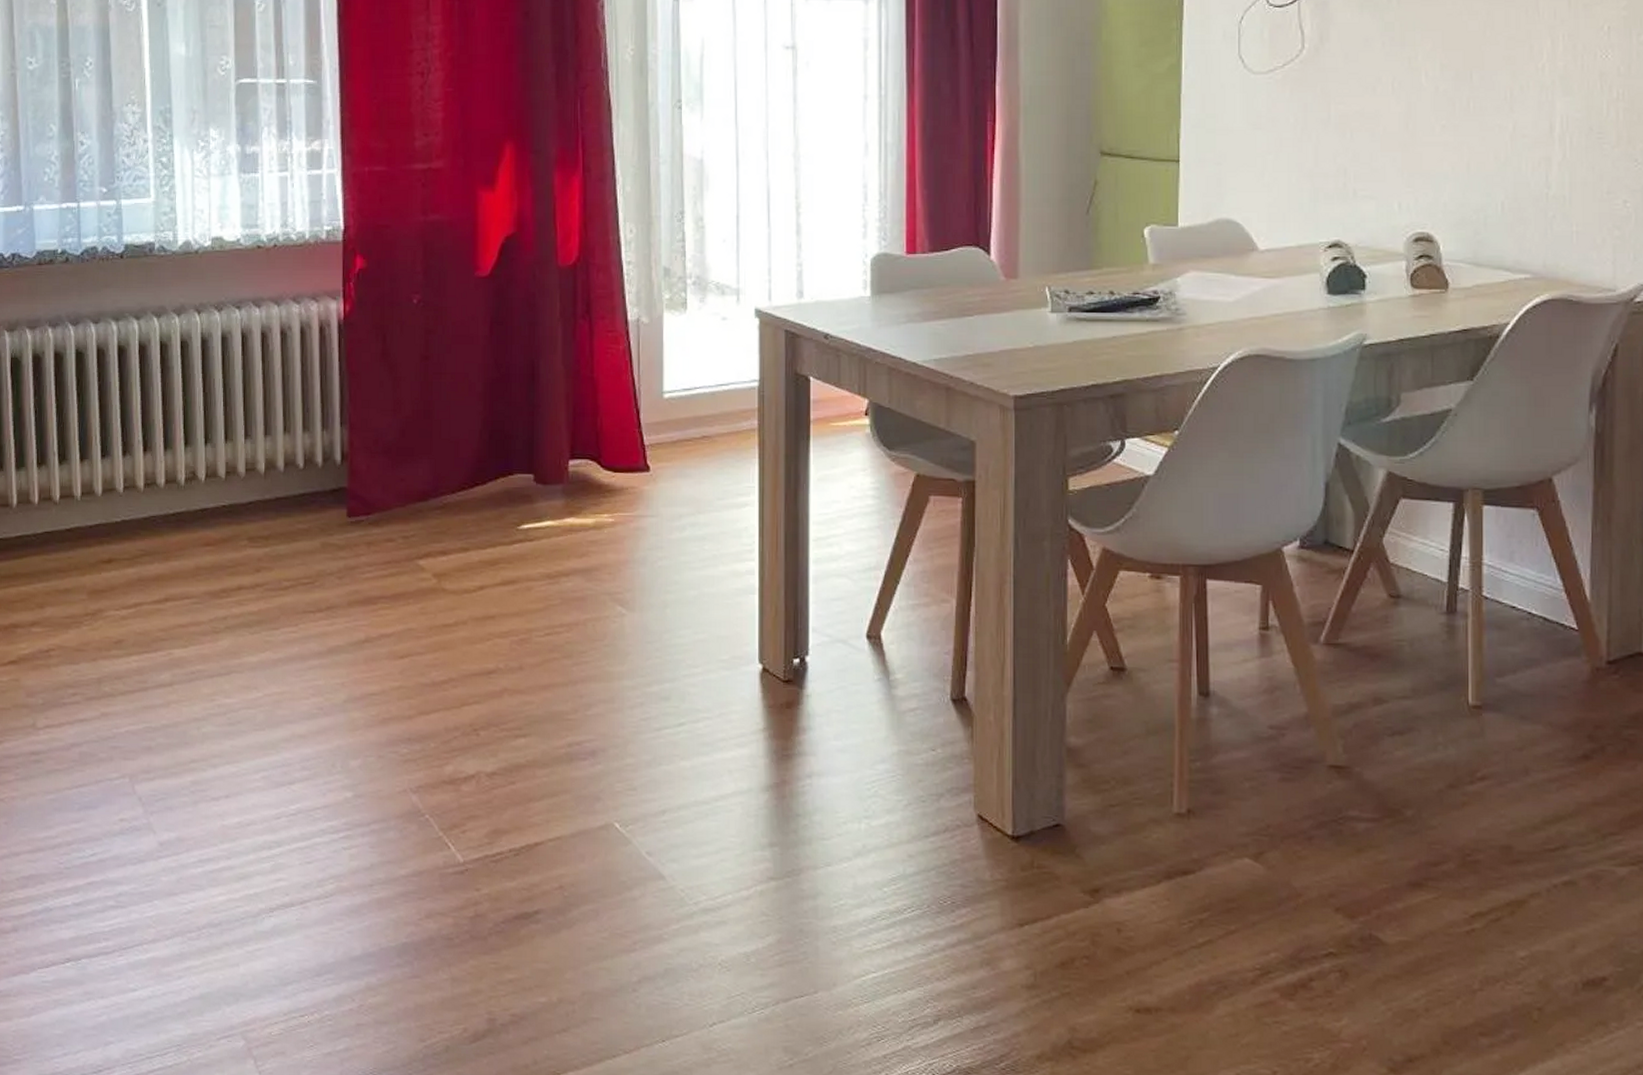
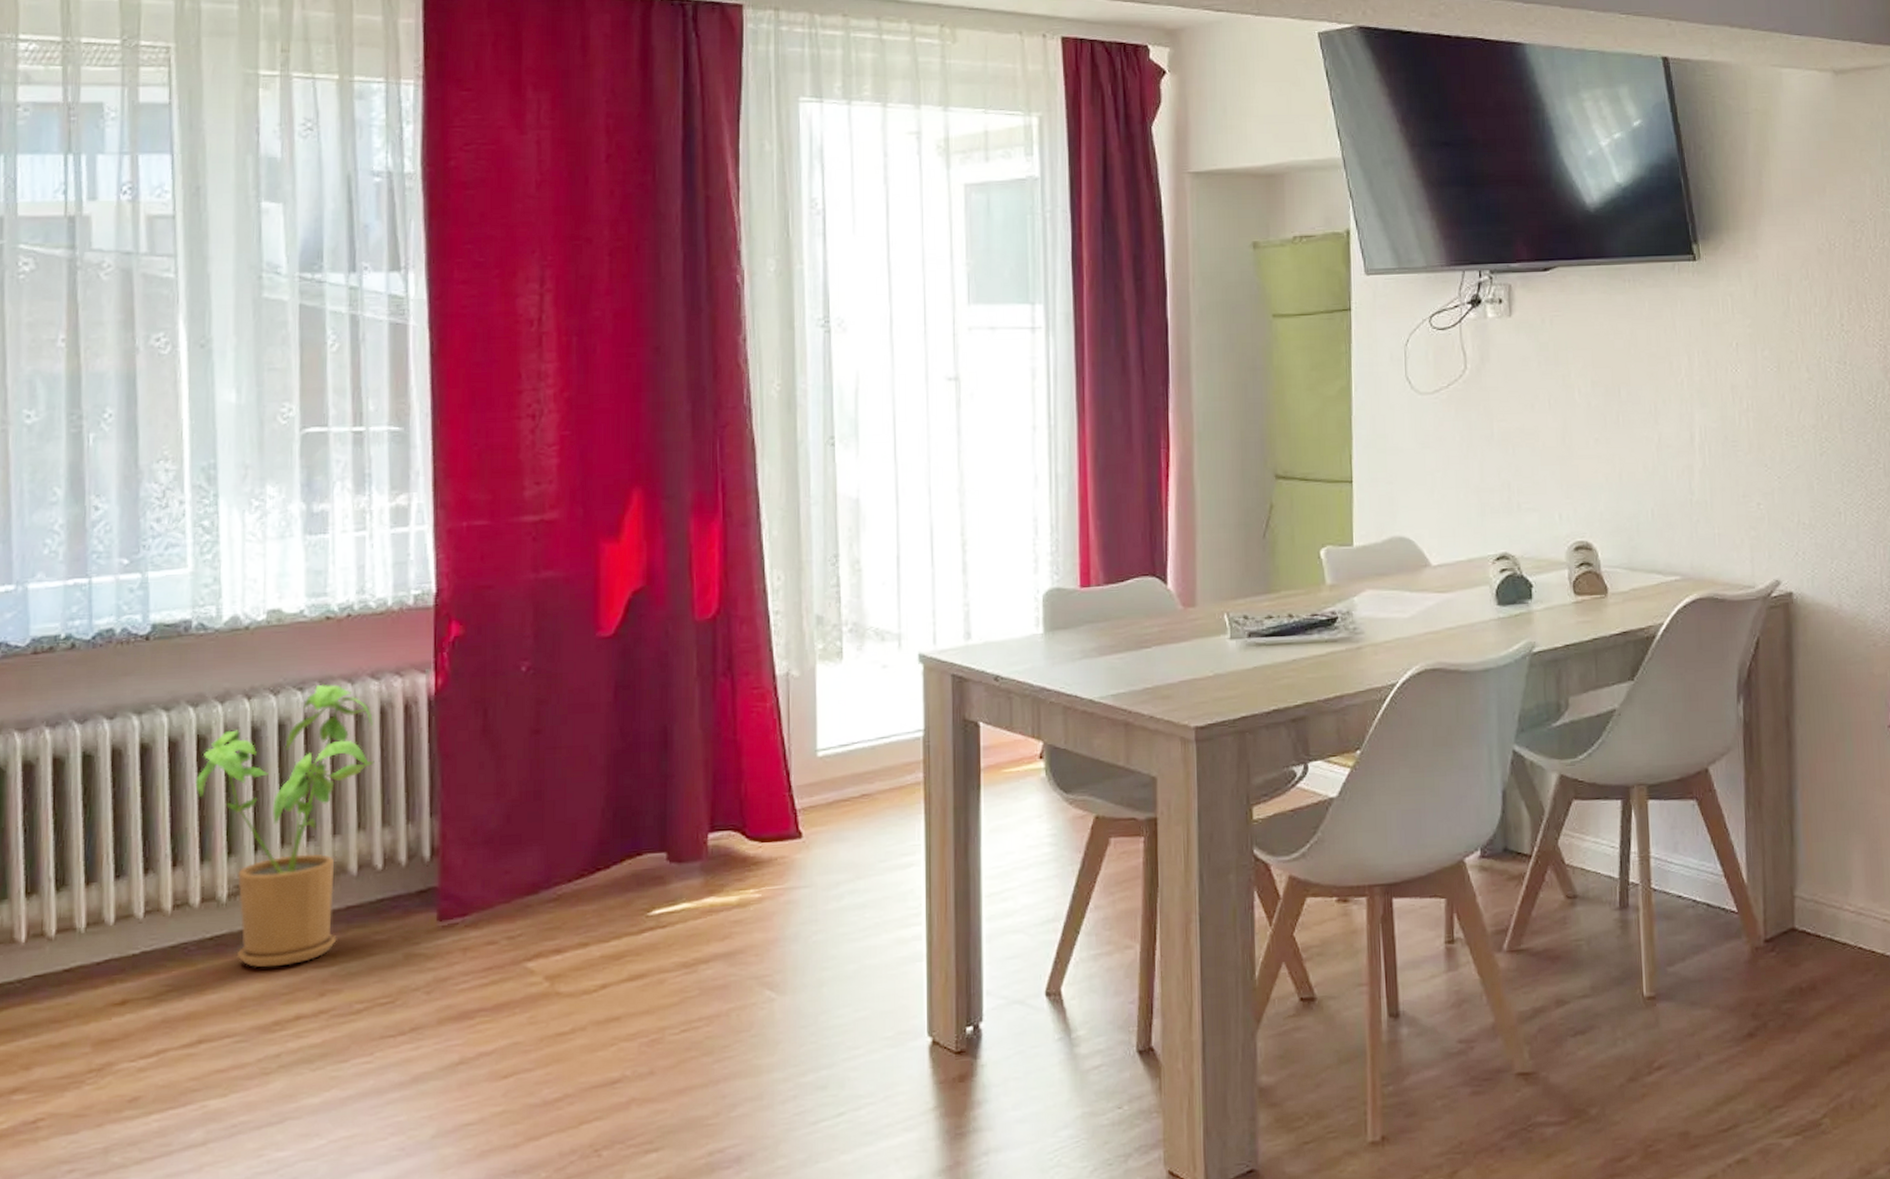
house plant: none [160,304,296,544] -> present [195,684,375,968]

